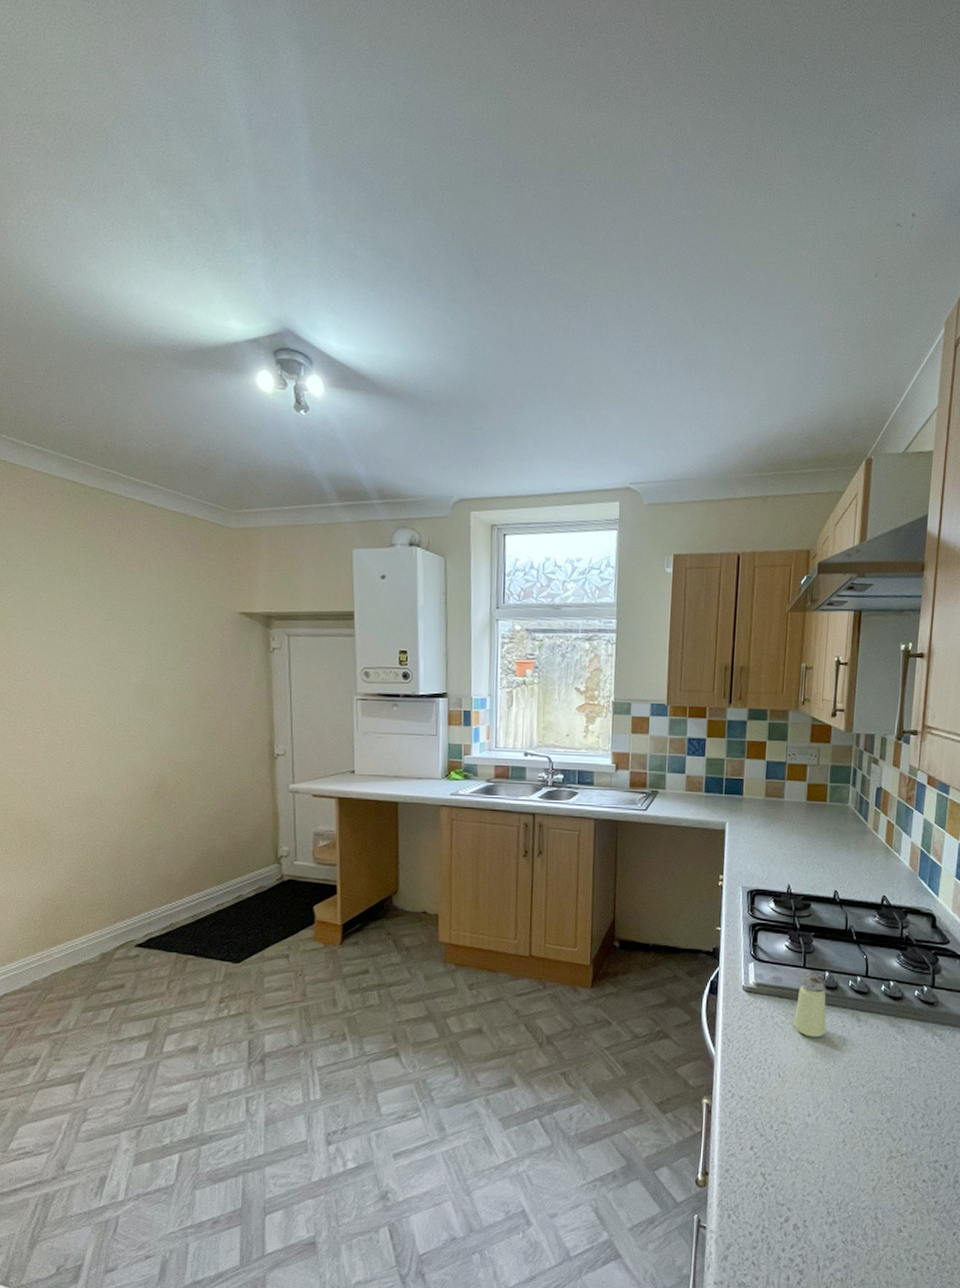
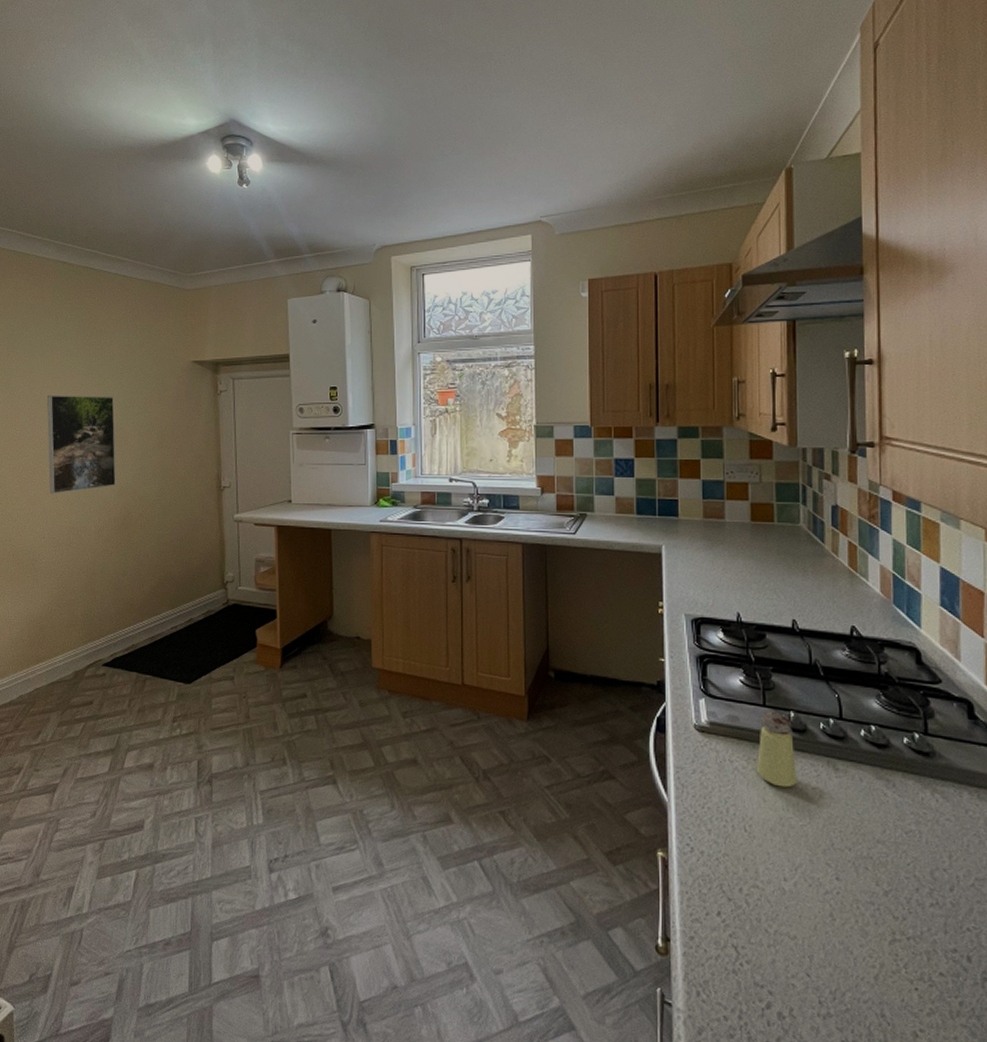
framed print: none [56,641,147,758] -> present [47,395,116,494]

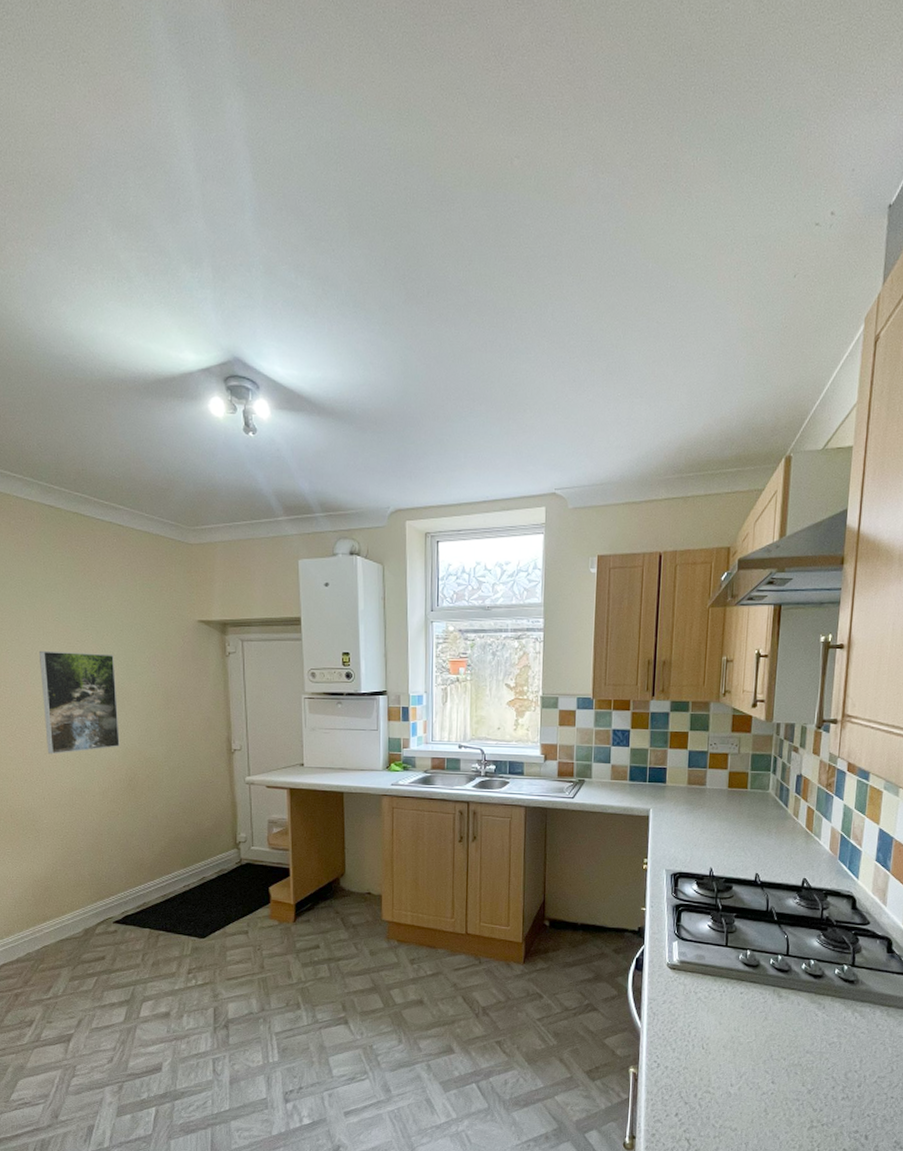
saltshaker: present [757,711,796,788] -> none [716,950,748,1012]

